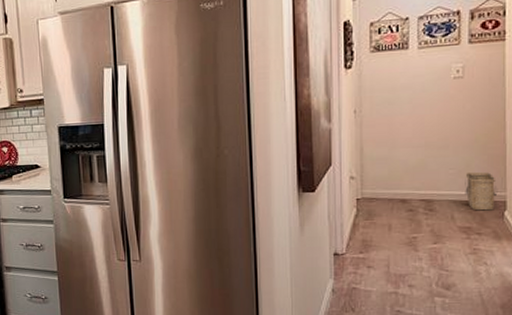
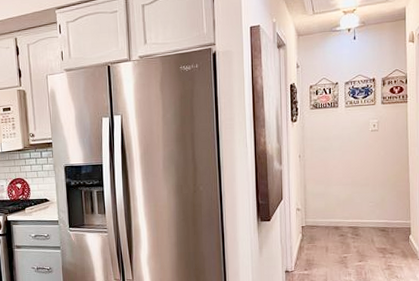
basket: present [465,172,498,211] -> none [381,205,405,235]

